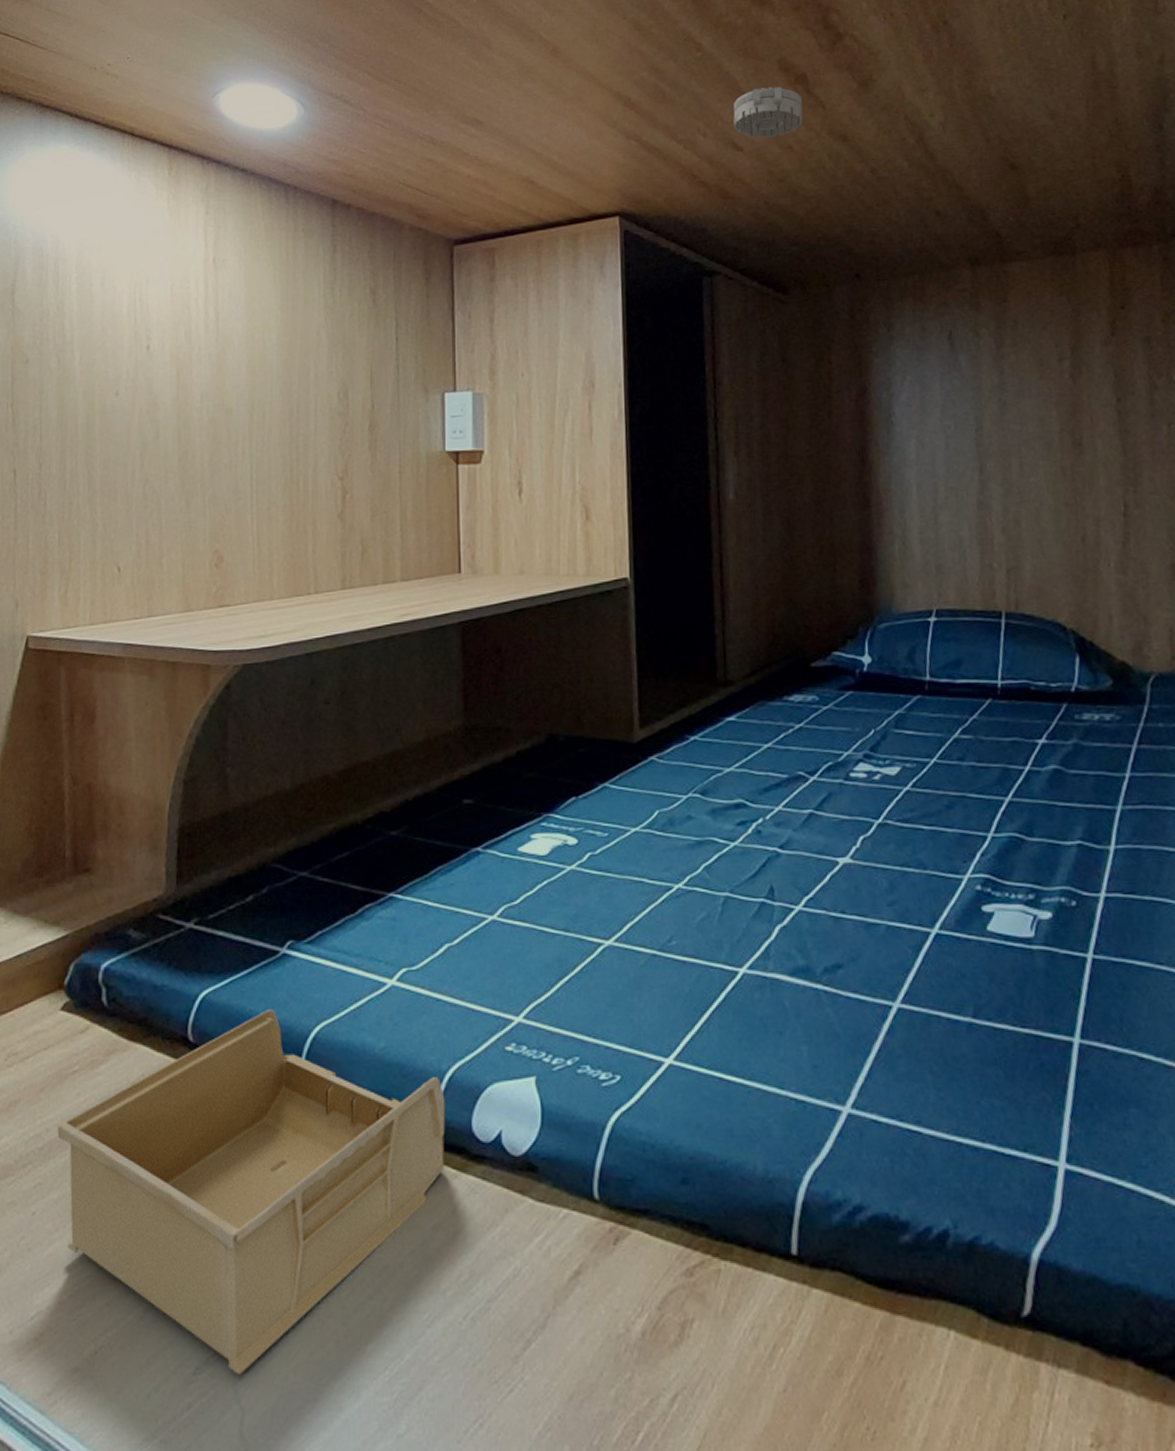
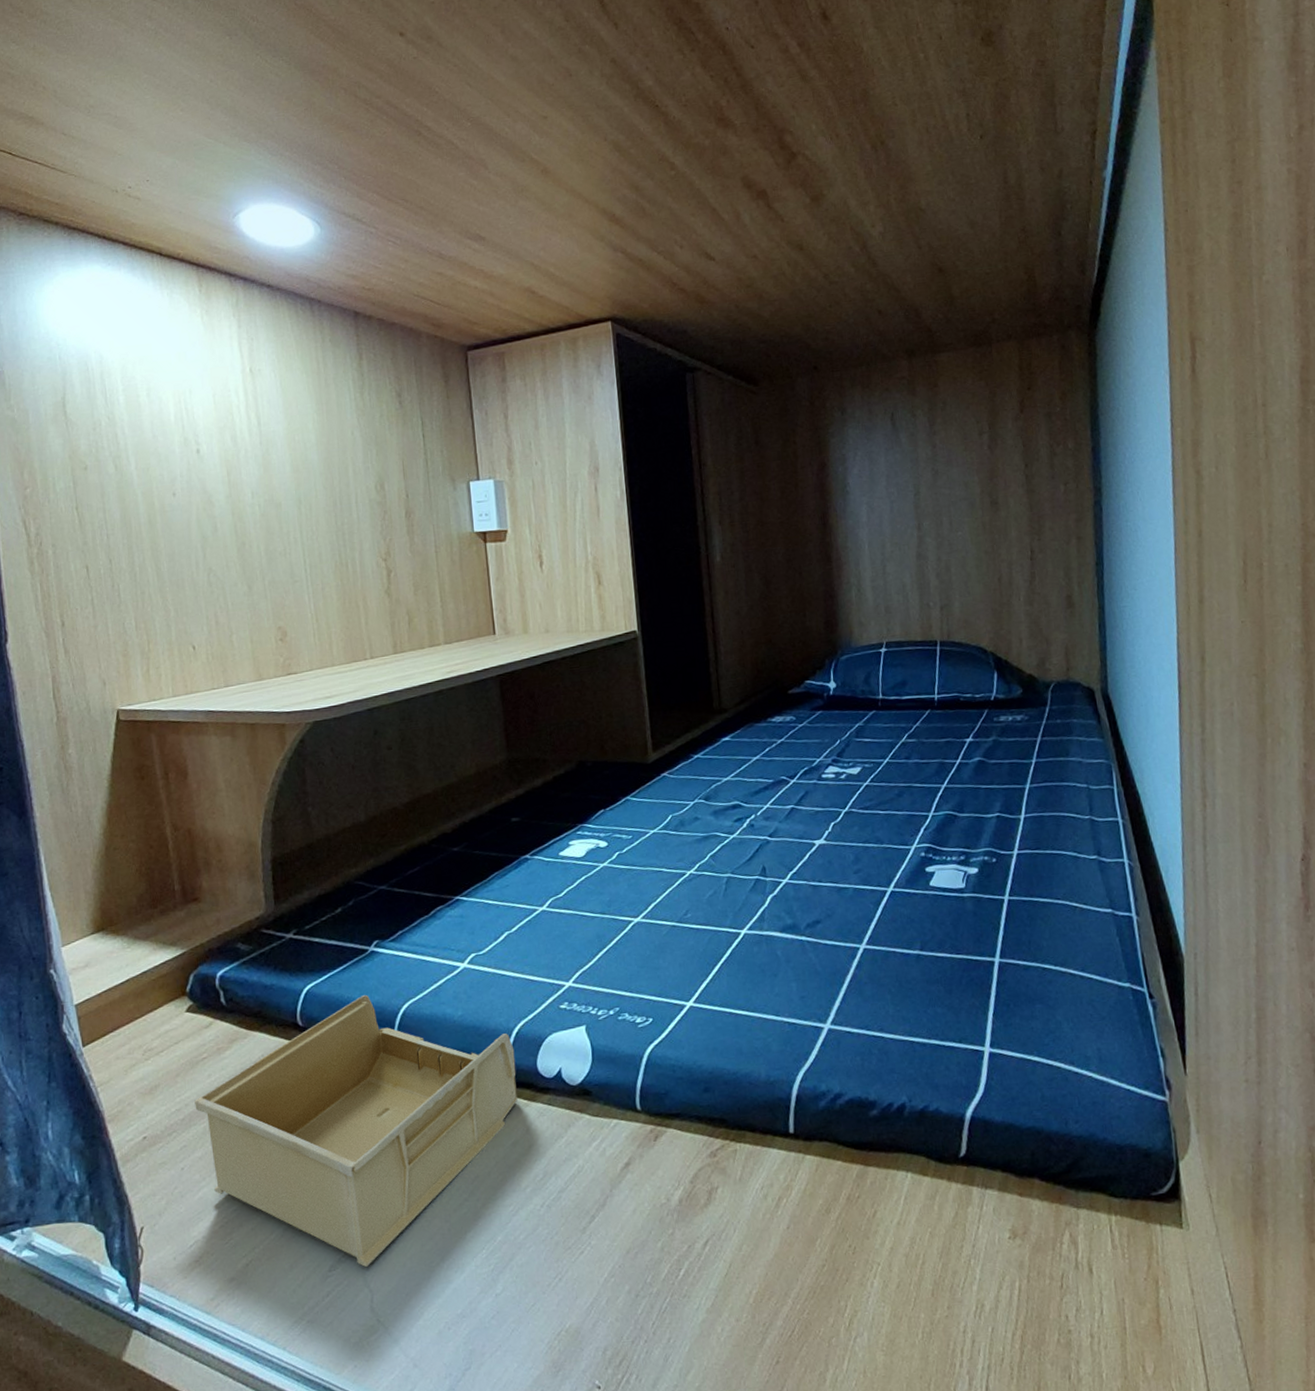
smoke detector: present [733,86,803,138] -> none [704,201,765,249]

